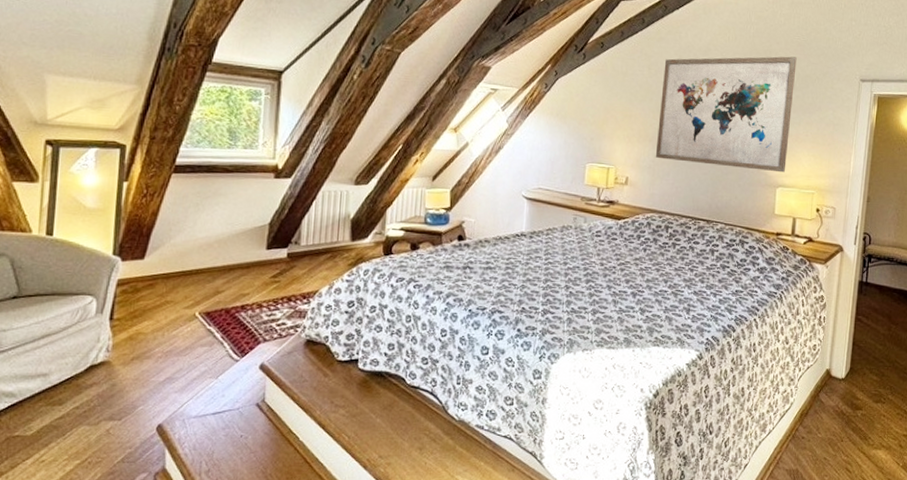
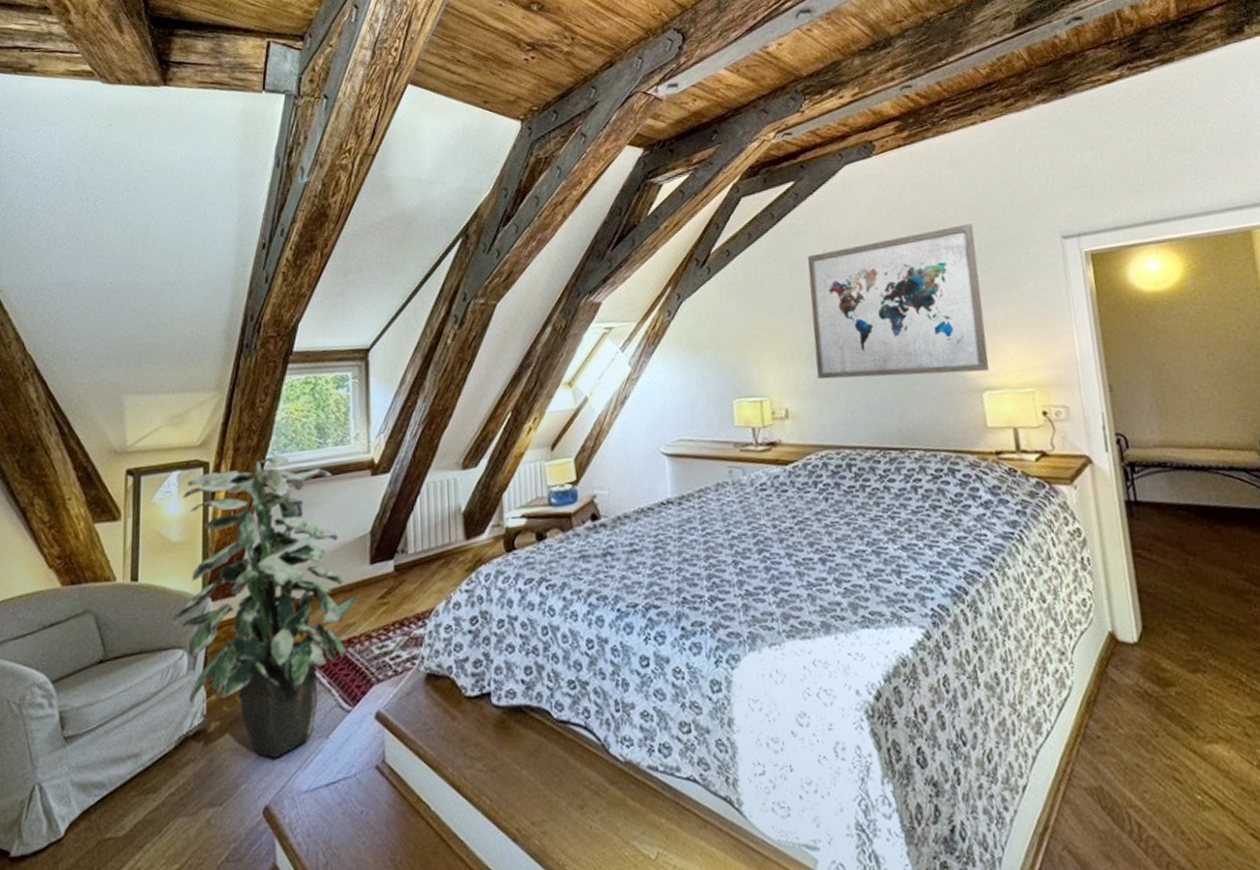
indoor plant: none [84,148,253,390] -> present [172,455,357,759]

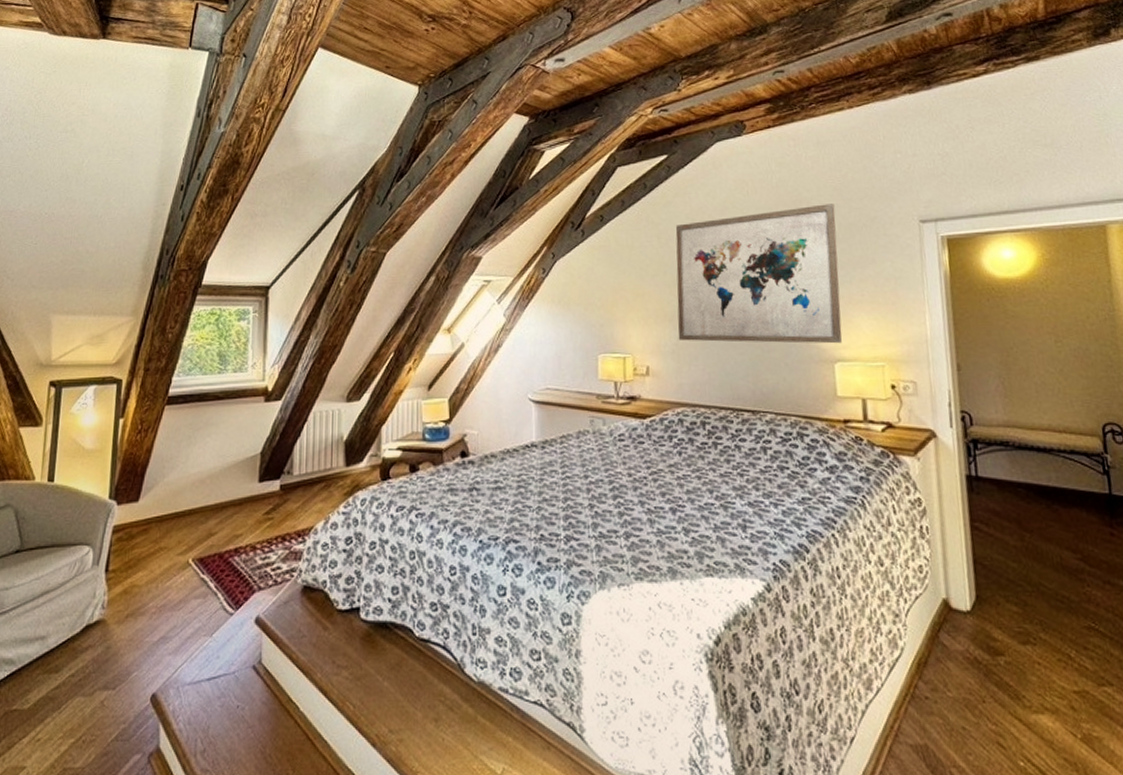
indoor plant: present [172,455,357,759] -> none [81,377,246,651]

